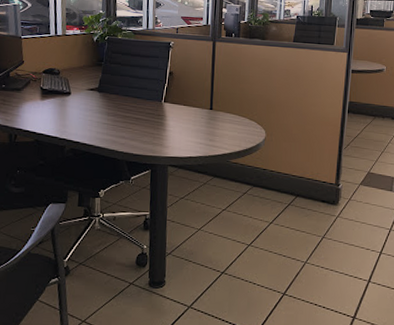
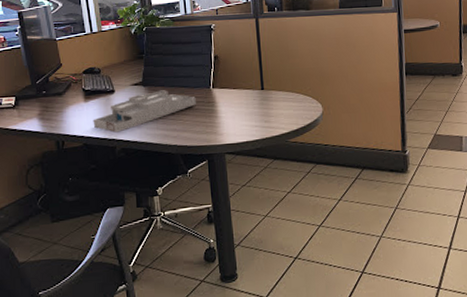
desk organizer: none [46,98,147,133] -> present [93,90,196,133]

